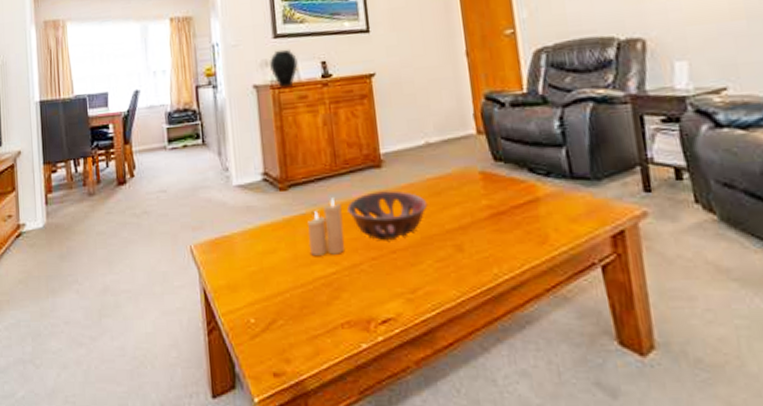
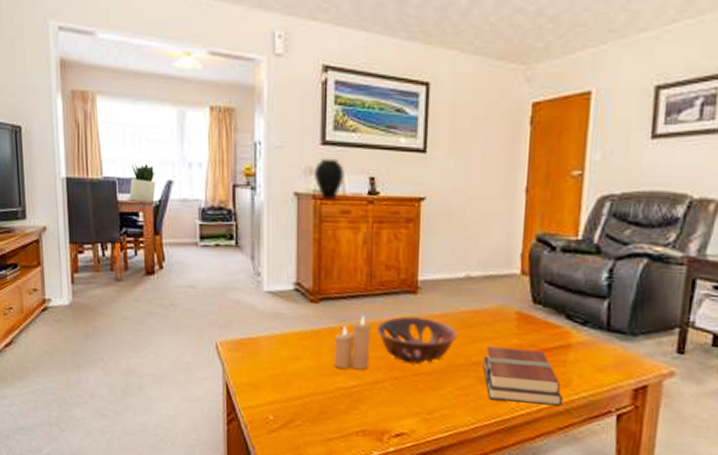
planter: none [97,78,125,116] -> present [126,164,156,204]
books: none [456,208,545,268] -> present [483,346,564,406]

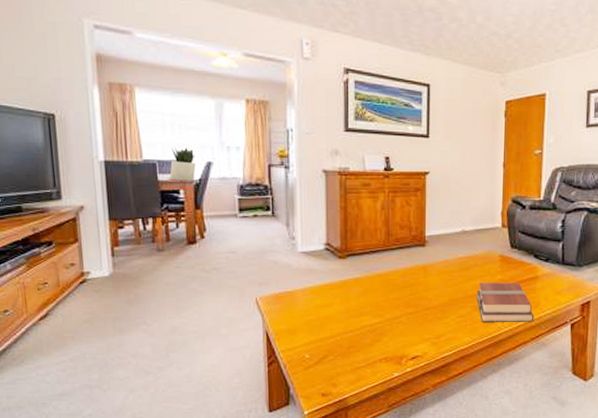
vase: present [315,158,344,200] -> none [340,142,365,176]
candle: present [334,316,371,370] -> none [360,267,389,309]
decorative bowl: present [377,316,458,364] -> none [394,264,457,300]

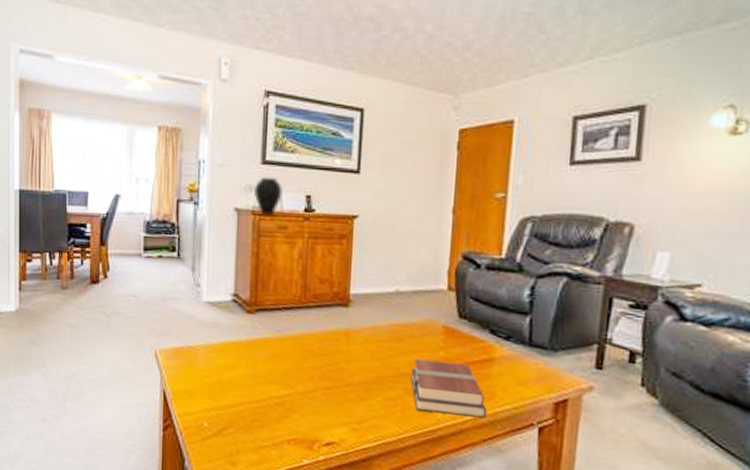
planter: present [167,148,197,182] -> none [75,178,104,216]
vase: none [340,142,365,176] -> present [254,176,283,216]

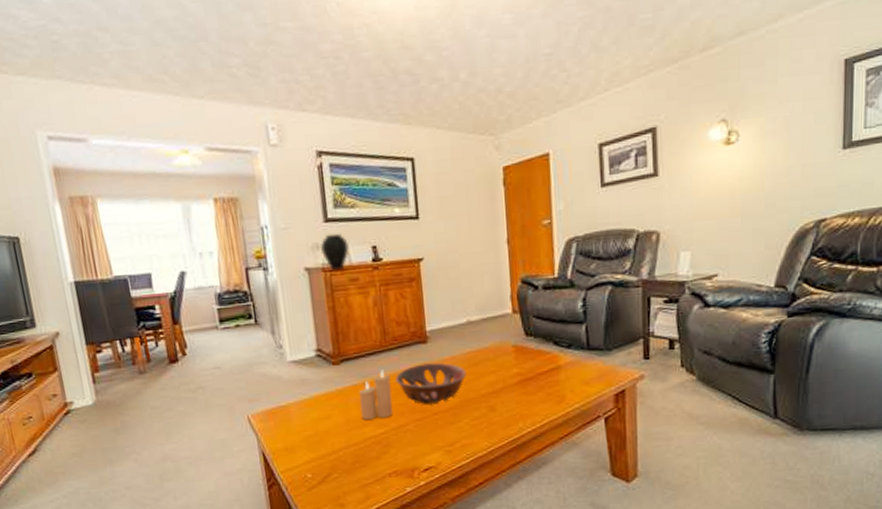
candle: none [268,327,304,380] -> present [359,370,393,420]
decorative bowl: none [310,328,387,374] -> present [395,362,467,404]
books: present [410,359,488,418] -> none [491,375,561,424]

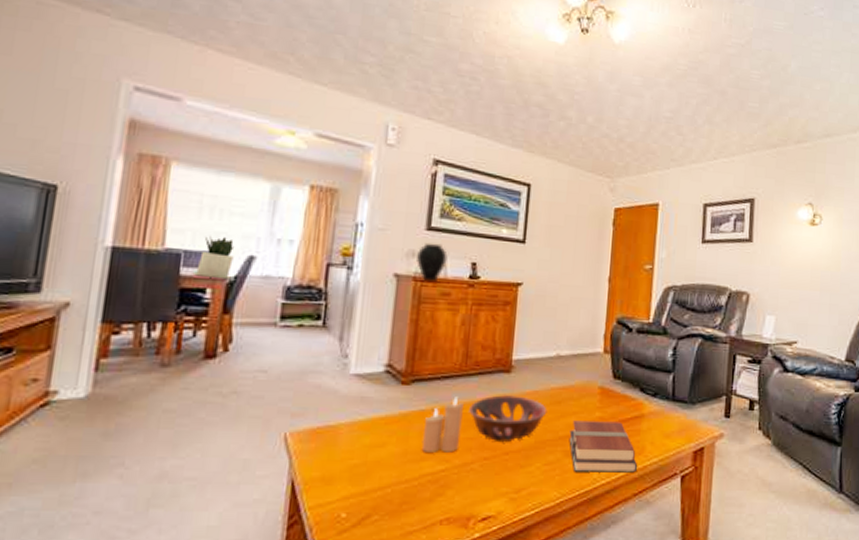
planter: none [140,259,172,297] -> present [192,236,235,280]
books: none [491,375,561,424] -> present [569,420,638,473]

